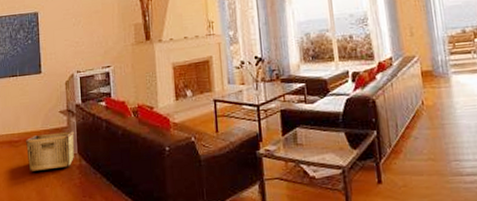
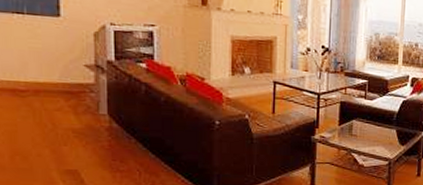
hamper: present [25,131,75,171] -> none [35,87,104,128]

